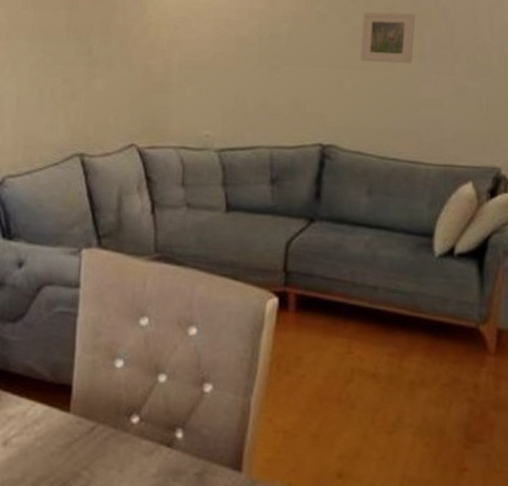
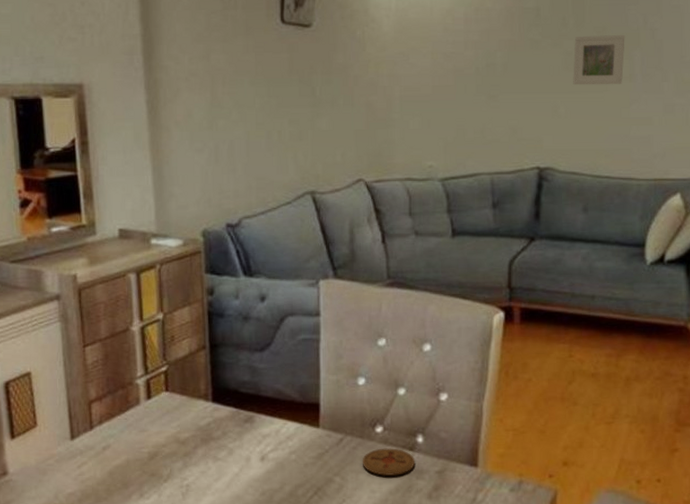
coaster: none [114,441,173,475] -> present [362,448,416,476]

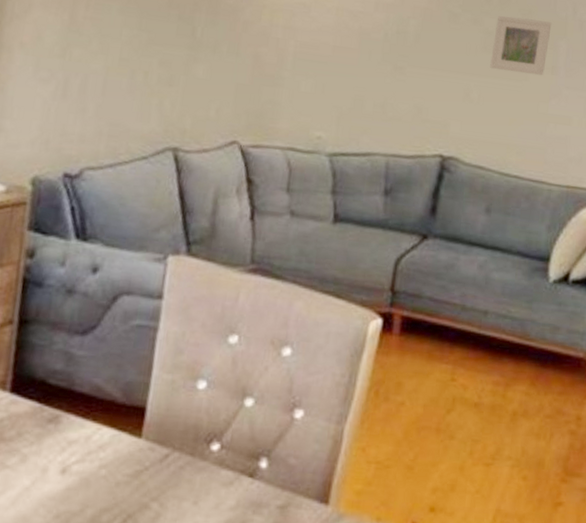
coaster: present [362,448,416,476] -> none [188,470,255,507]

